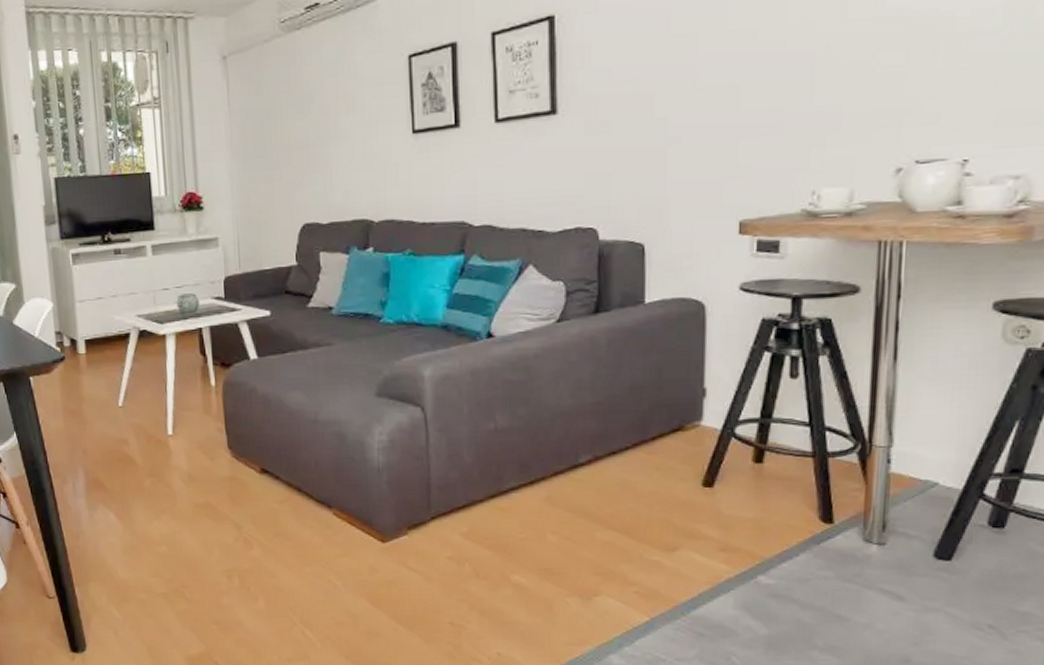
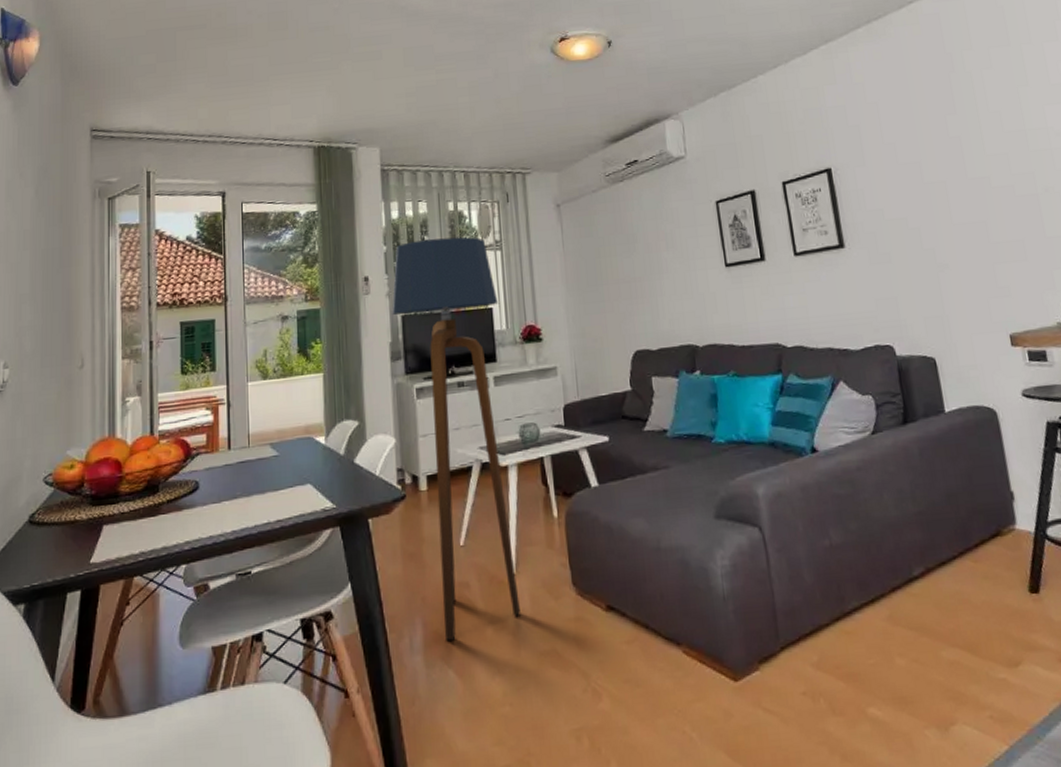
floor lamp: none [44,92,177,489] -> present [392,237,520,641]

